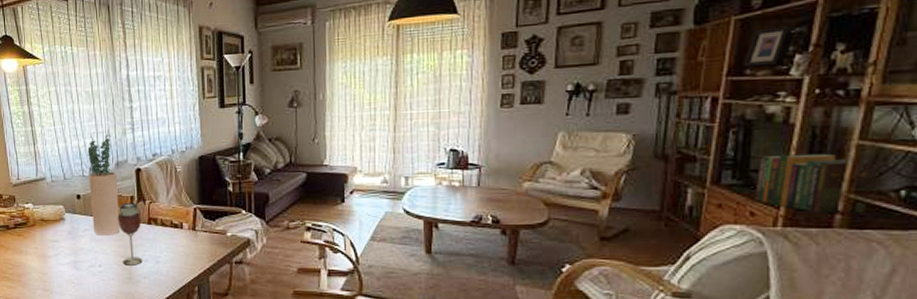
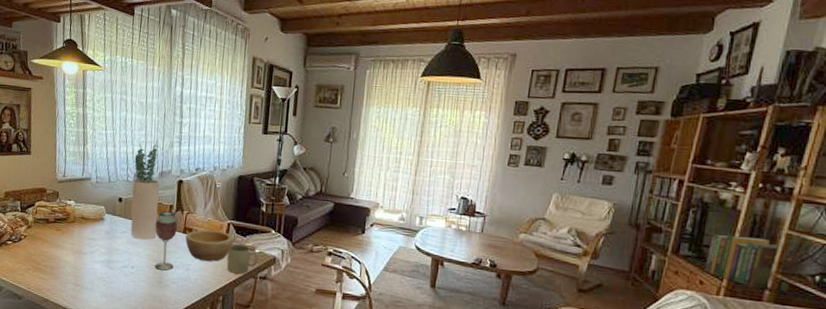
bowl: none [151,217,202,250] -> present [185,229,234,262]
mug: none [197,230,232,261] -> present [226,244,259,274]
picture frame: present [742,24,797,69] -> none [705,127,750,160]

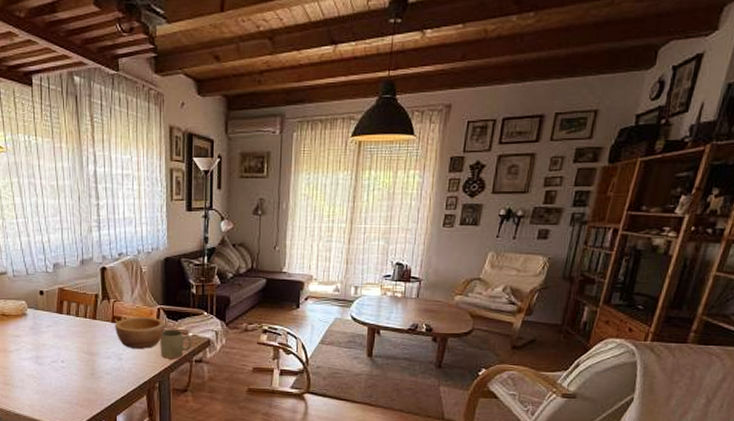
vase: present [130,140,160,241] -> none [52,226,84,333]
wineglass: present [155,210,178,271] -> none [81,300,105,362]
books: present [705,235,798,292] -> none [634,281,724,332]

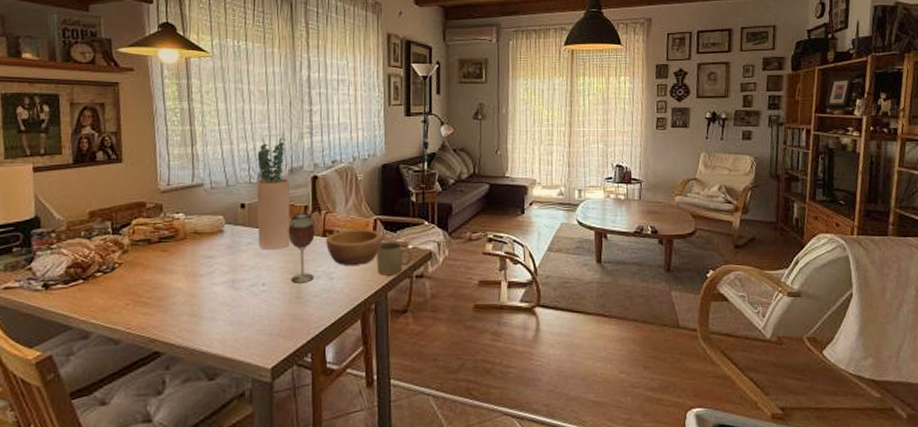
vase: none [52,226,84,333] -> present [256,132,291,251]
wineglass: none [81,300,105,362] -> present [288,212,315,283]
picture frame: none [640,169,686,205] -> present [824,76,856,108]

